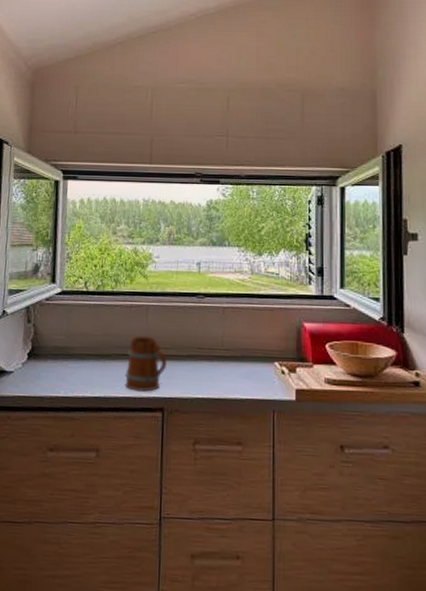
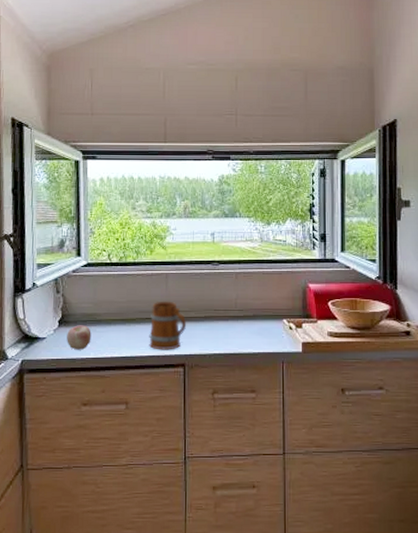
apple: none [35,359,63,387] -> present [67,325,91,350]

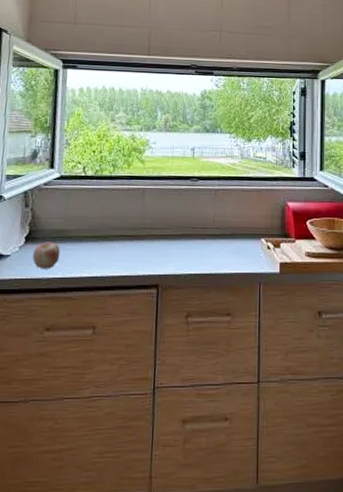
mug: present [149,301,187,350] -> none [121,217,163,270]

